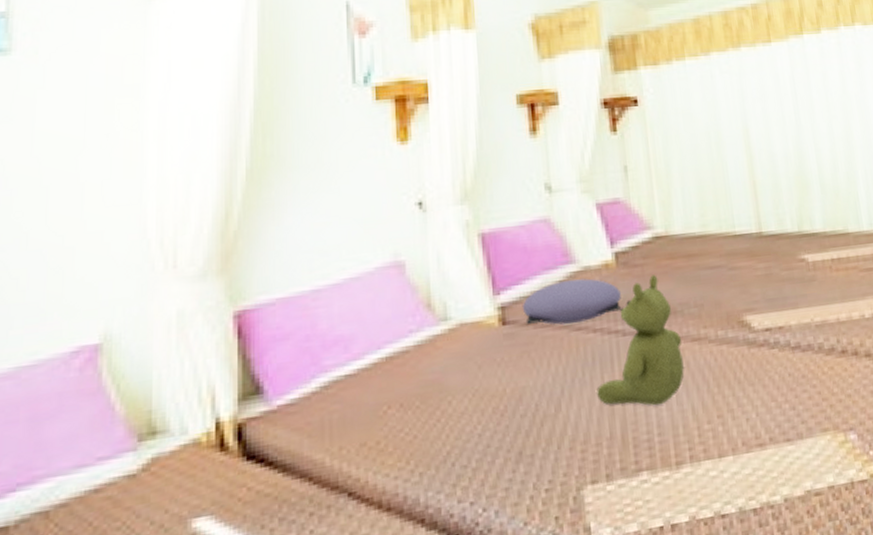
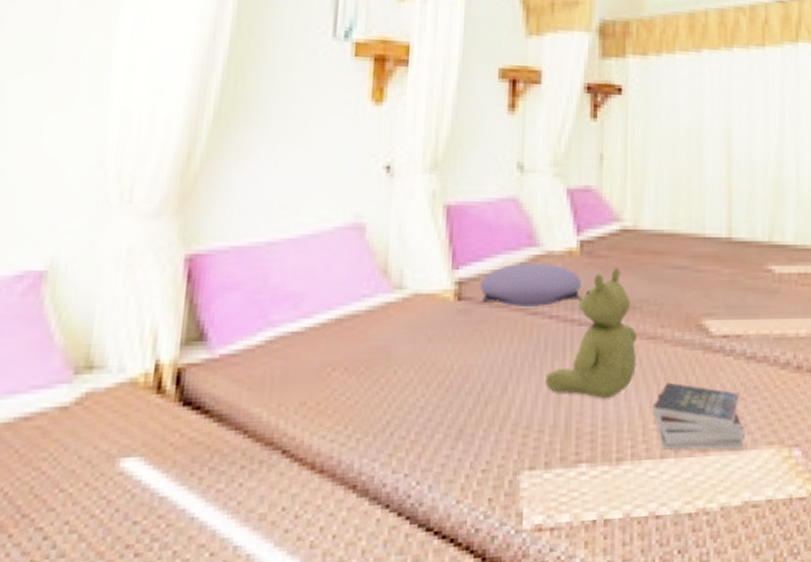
book: none [705,381,800,449] -> present [652,382,745,451]

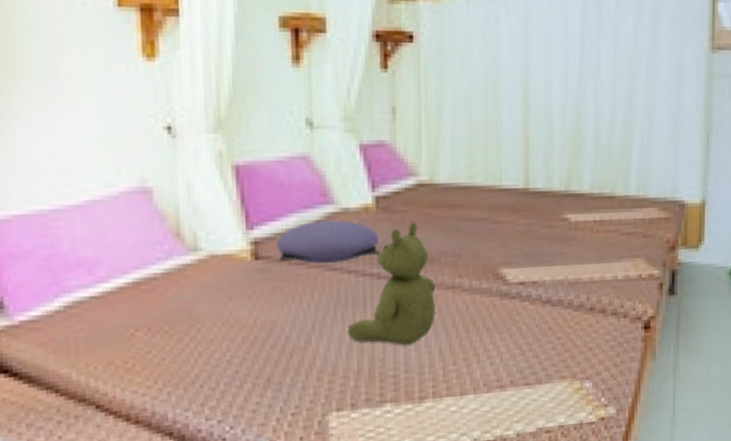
book: present [652,382,745,451] -> none [452,327,540,388]

